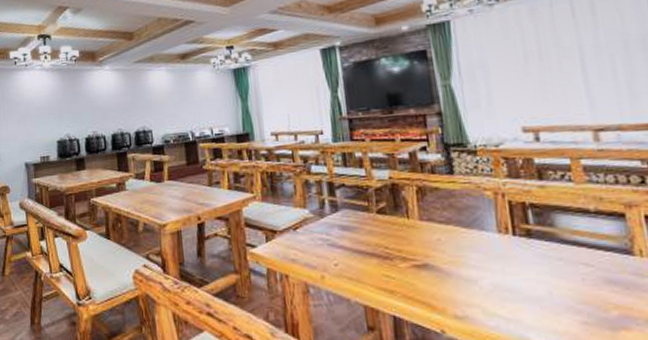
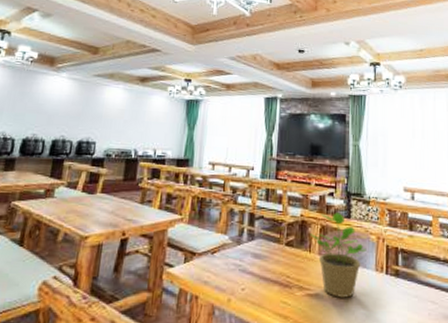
potted plant: none [405,169,482,267] -> present [310,213,367,298]

